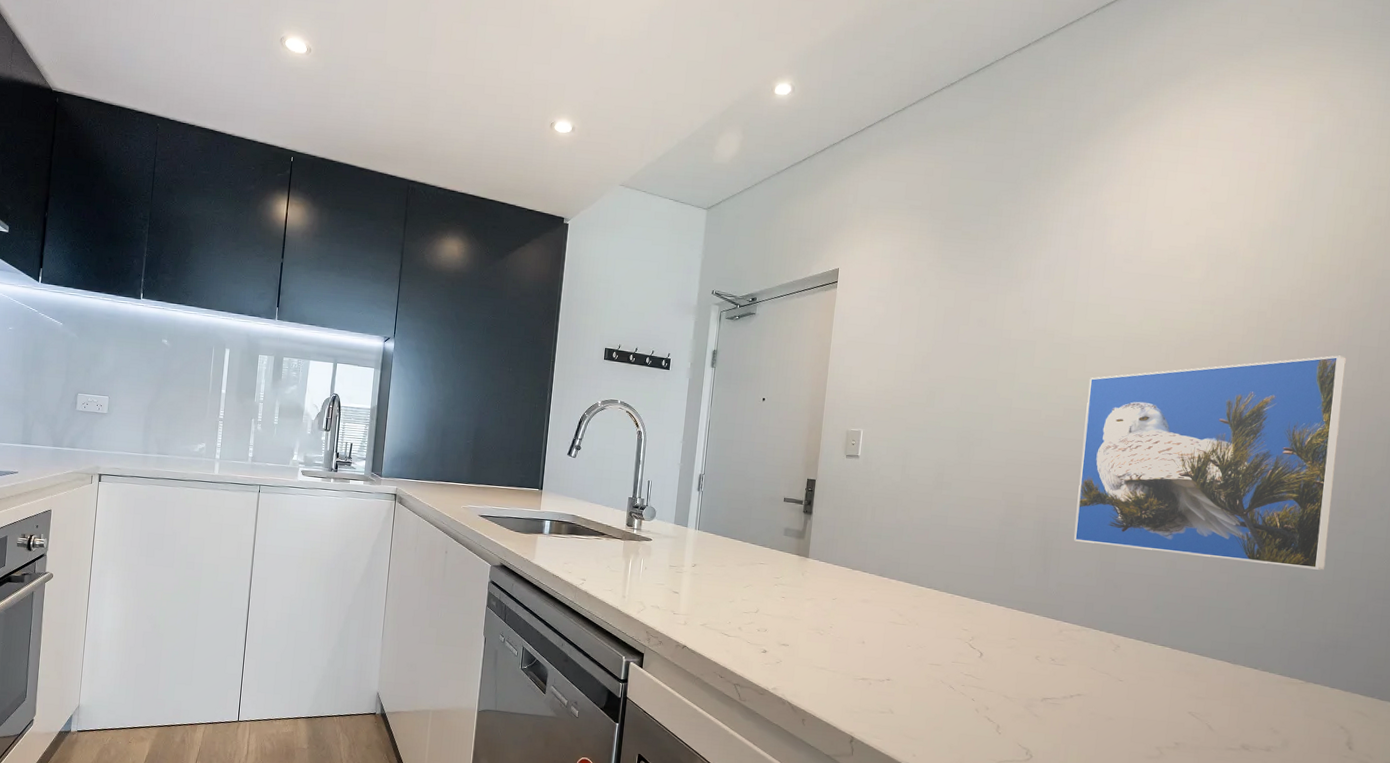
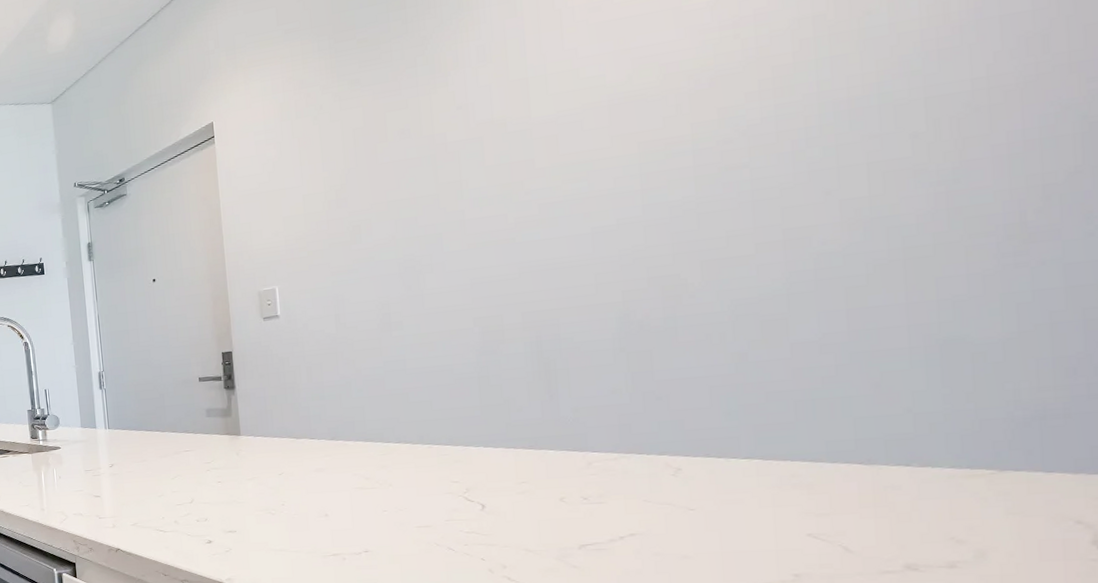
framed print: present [1074,355,1346,570] -> none [568,36,1001,356]

